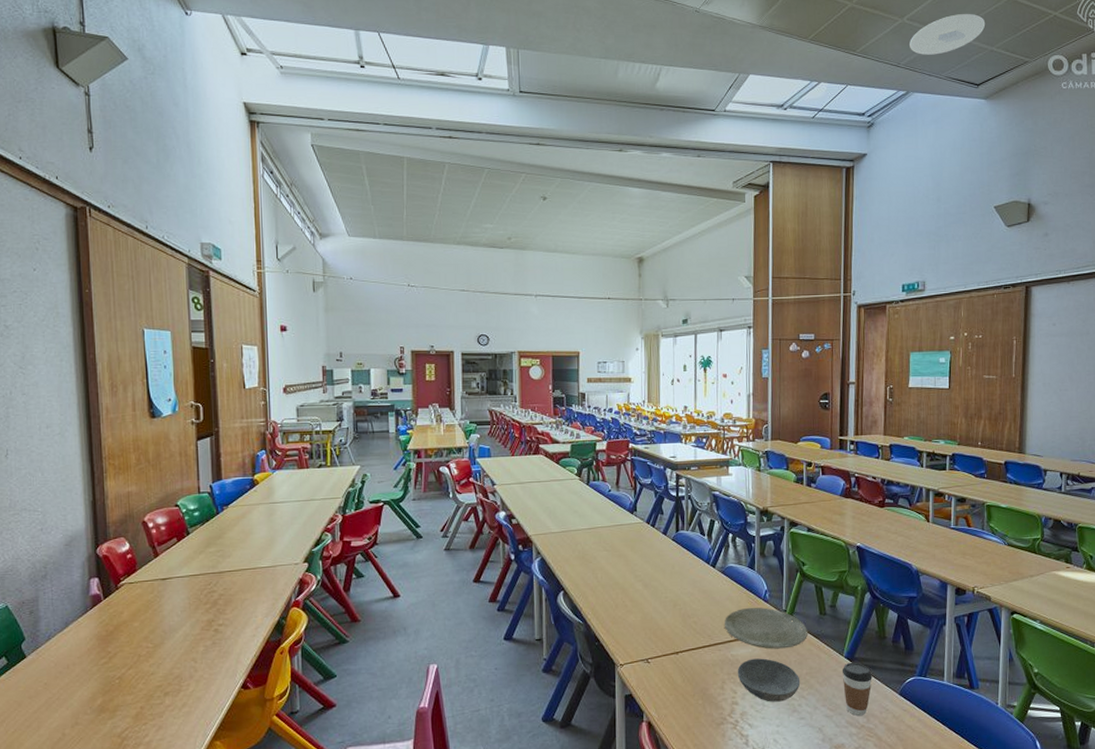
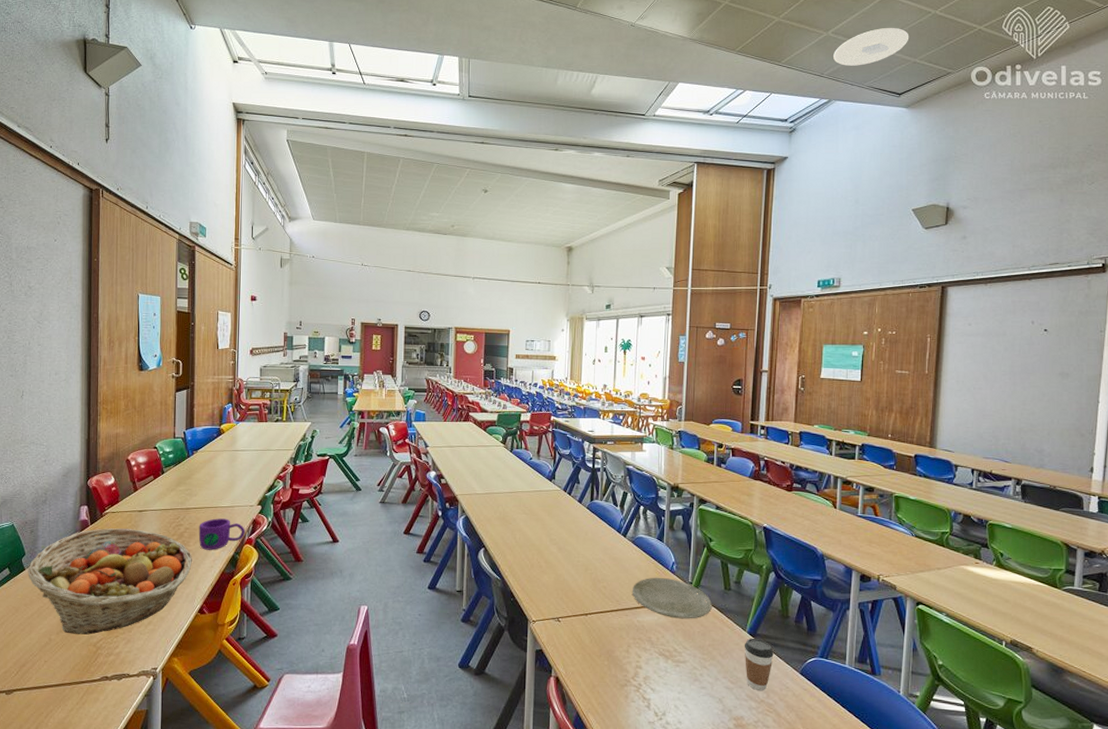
fruit basket: none [30,600,231,726] -> present [28,528,193,635]
mug: none [235,580,292,618] -> present [198,518,246,550]
bowl: present [737,658,801,702] -> none [642,626,703,670]

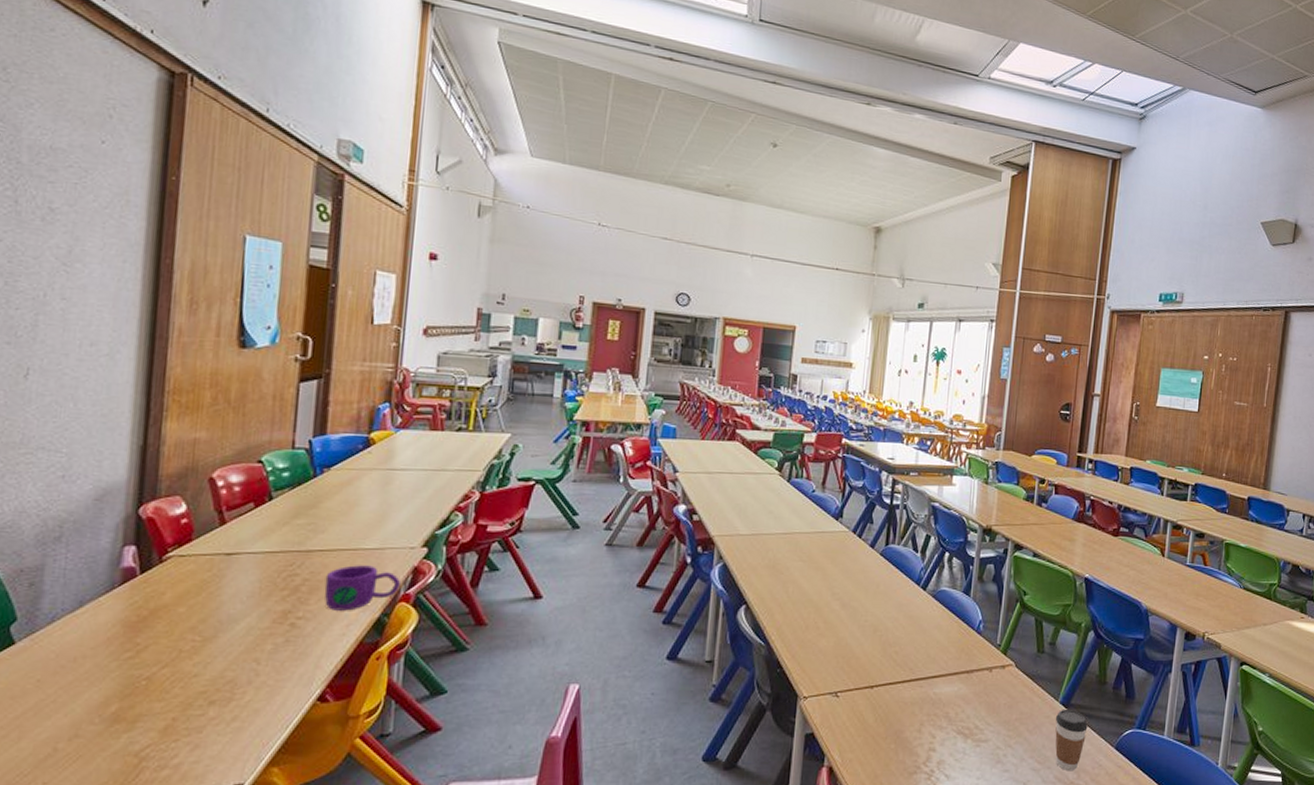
fruit basket: present [28,528,193,635] -> none [19,579,314,740]
plate: present [633,578,712,619] -> none [930,640,1022,689]
ceiling light: present [833,27,909,66] -> none [1190,14,1269,54]

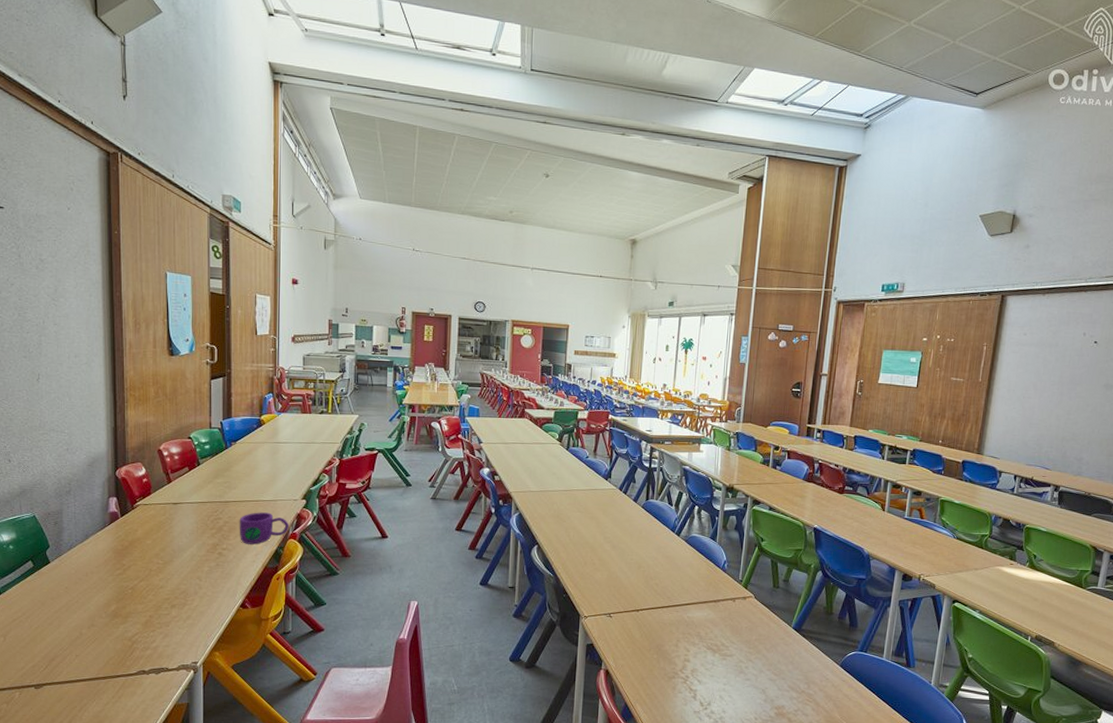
coffee cup: present [1055,709,1088,772] -> none [788,633,817,683]

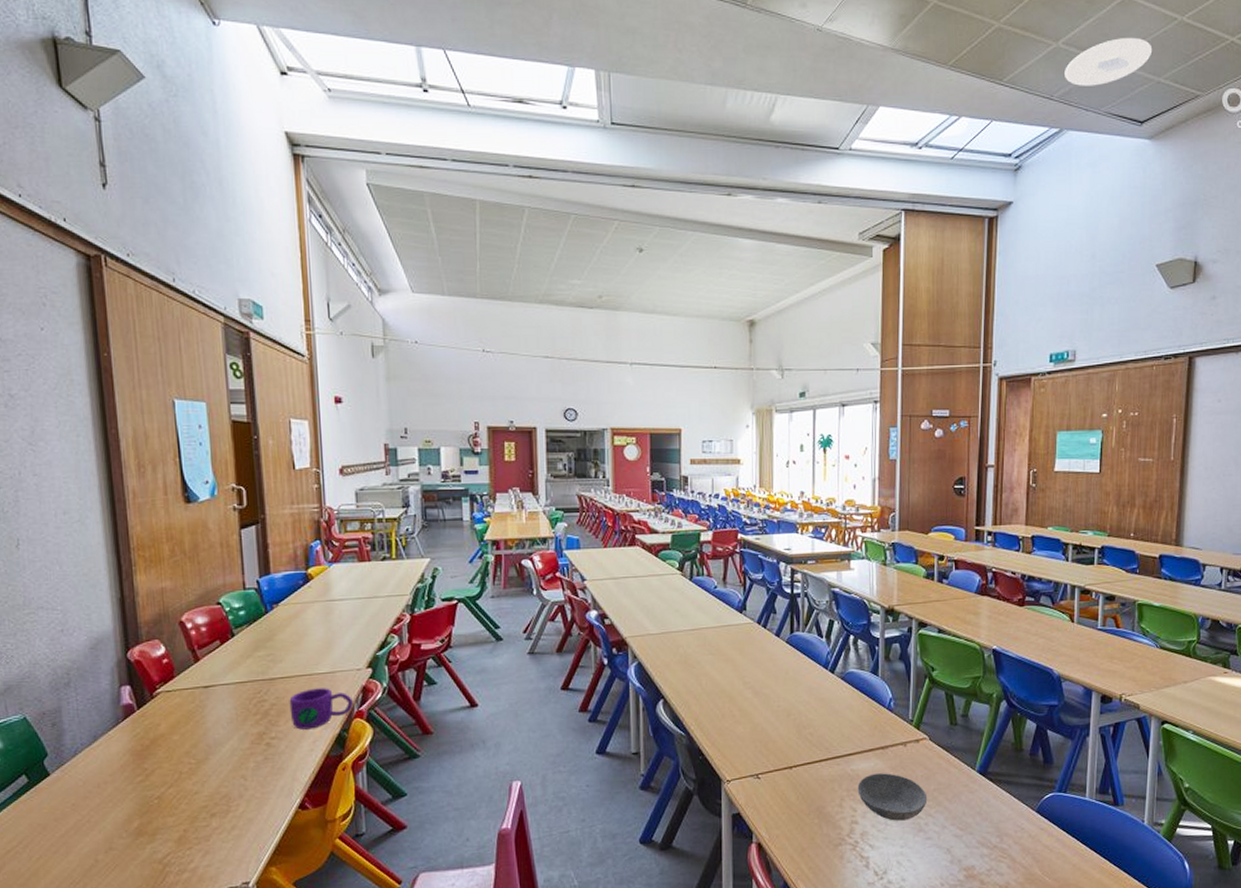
bowl: none [691,622,750,663] -> present [857,773,928,821]
ceiling light: none [914,21,992,61] -> present [1065,37,1153,86]

